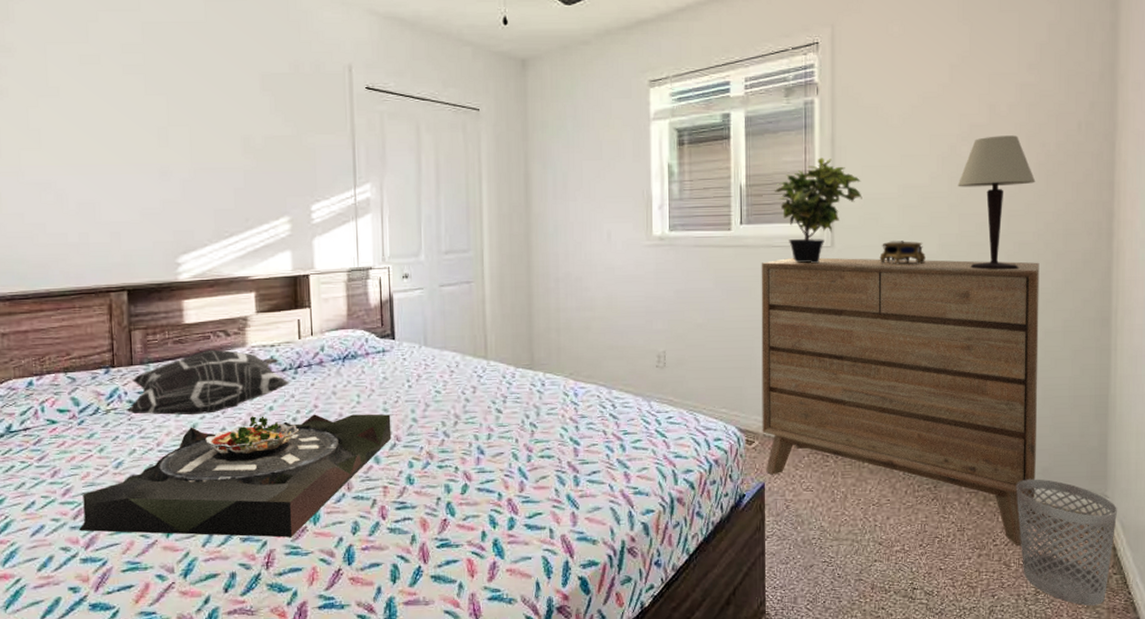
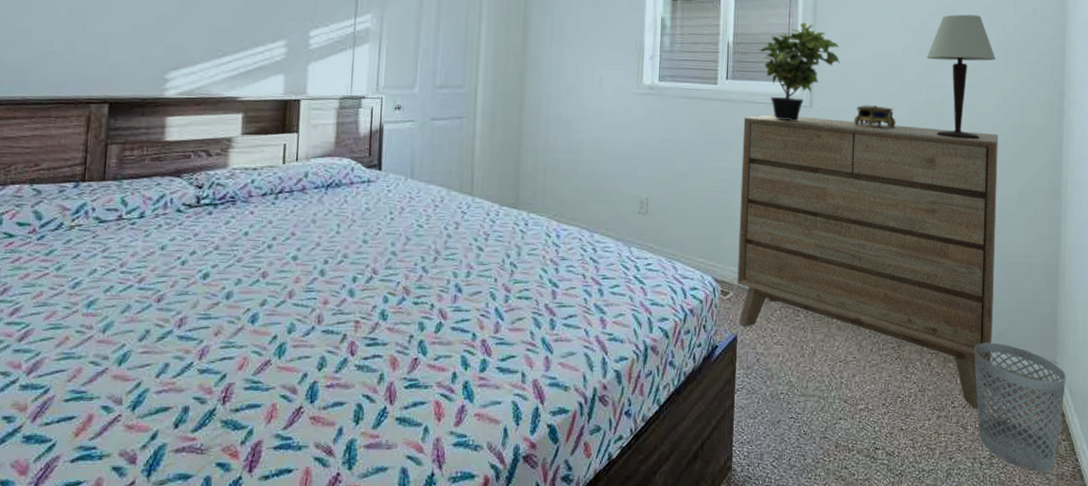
serving tray: present [79,414,392,538] -> none [23,240,370,371]
decorative pillow: present [126,349,290,416] -> none [91,169,269,237]

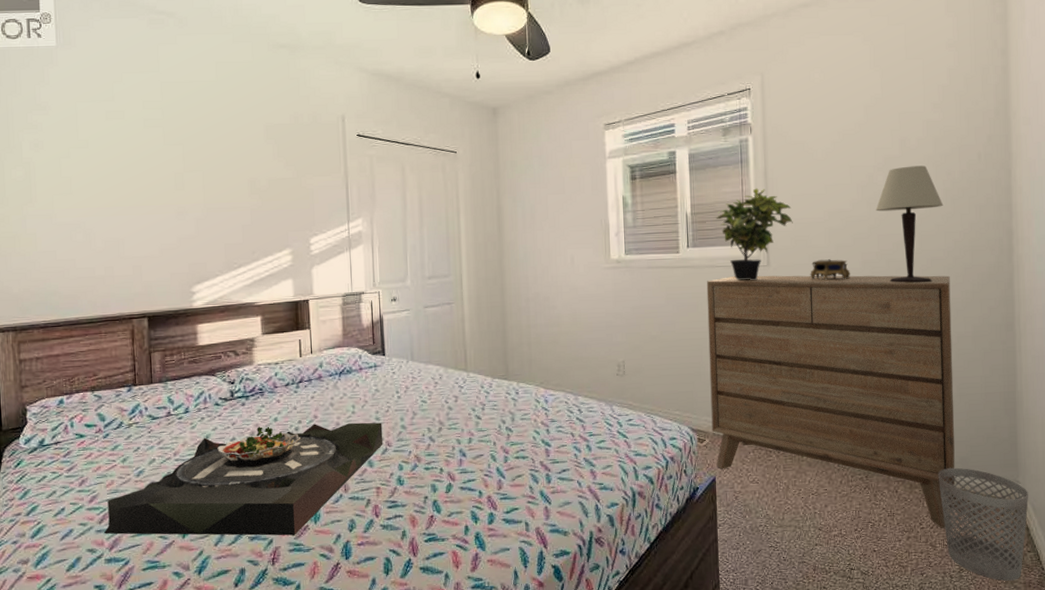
serving tray: none [23,240,370,371] -> present [104,422,383,536]

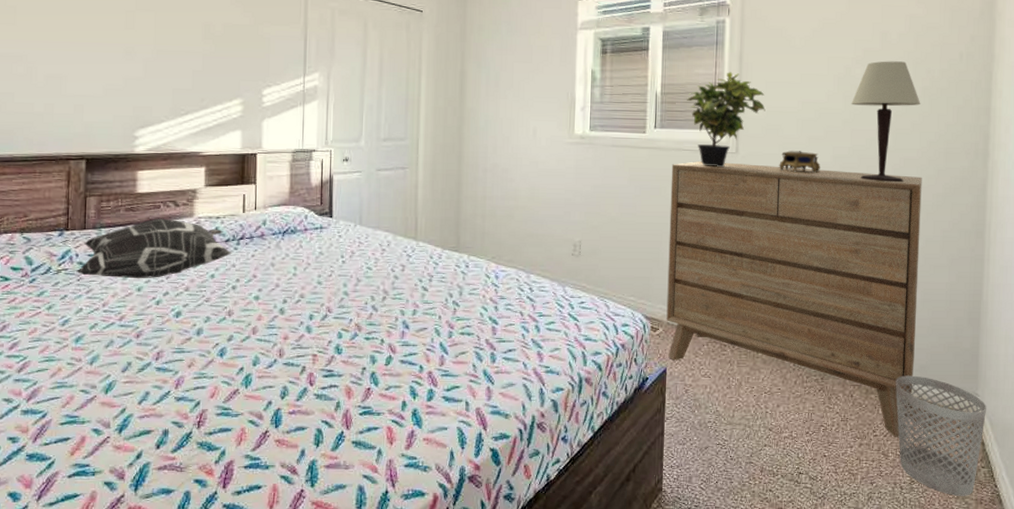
serving tray: present [104,422,383,536] -> none [23,282,324,399]
decorative pillow: none [146,368,293,428] -> present [76,218,232,279]

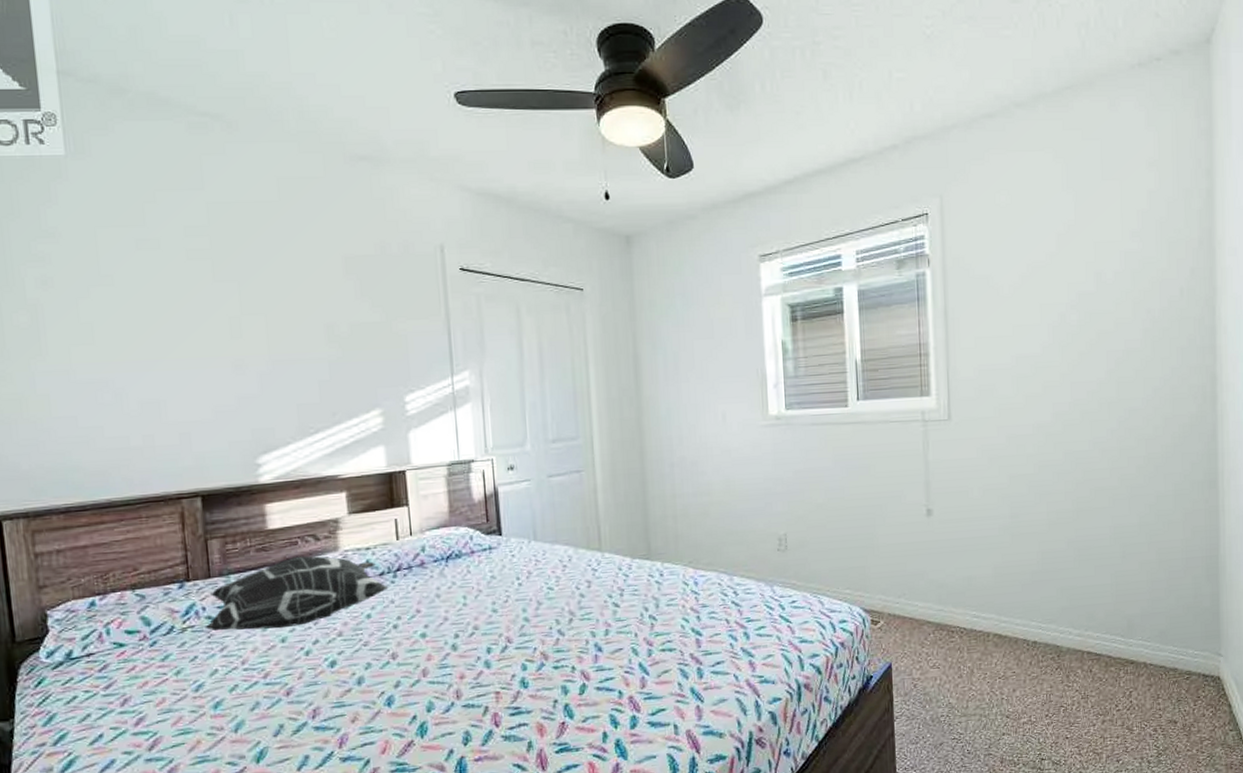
dresser: present [666,161,922,438] -> none [879,427,1154,710]
potted plant: present [686,72,766,167] -> none [889,330,977,437]
clock: present [779,150,820,174] -> none [996,411,1041,435]
table lamp: present [851,61,921,183] -> none [1068,303,1143,437]
wastebasket: present [895,375,987,496] -> none [1135,641,1232,764]

